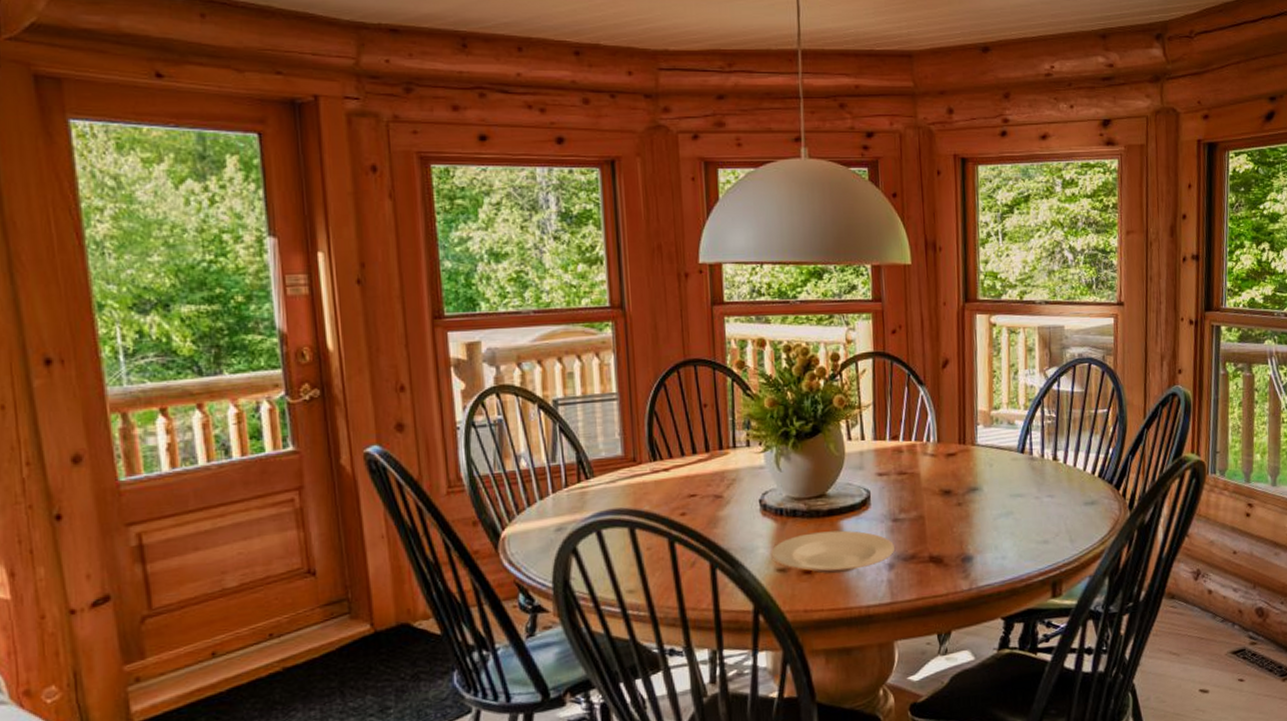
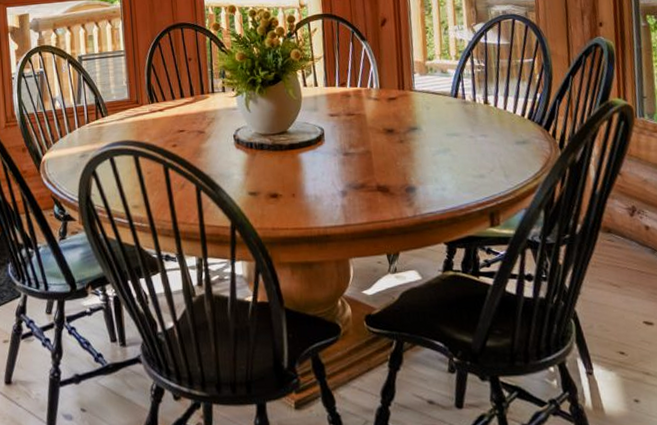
plate: present [771,530,896,574] -> none [244,162,347,198]

